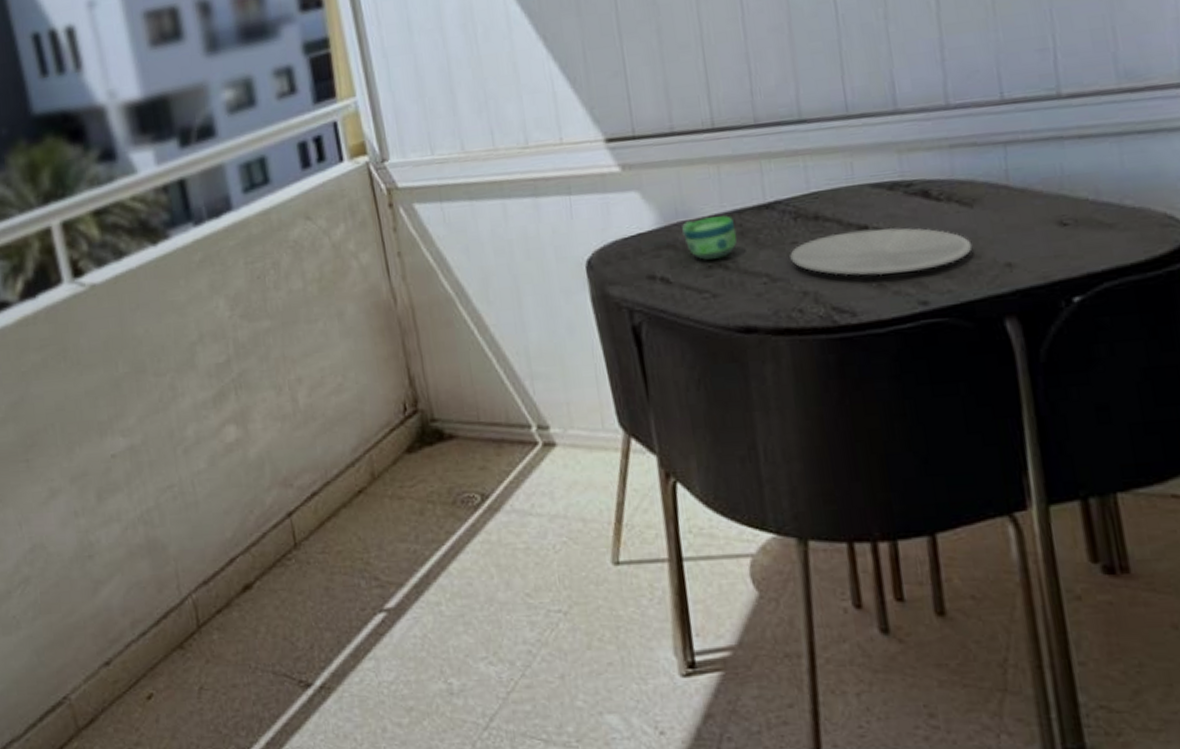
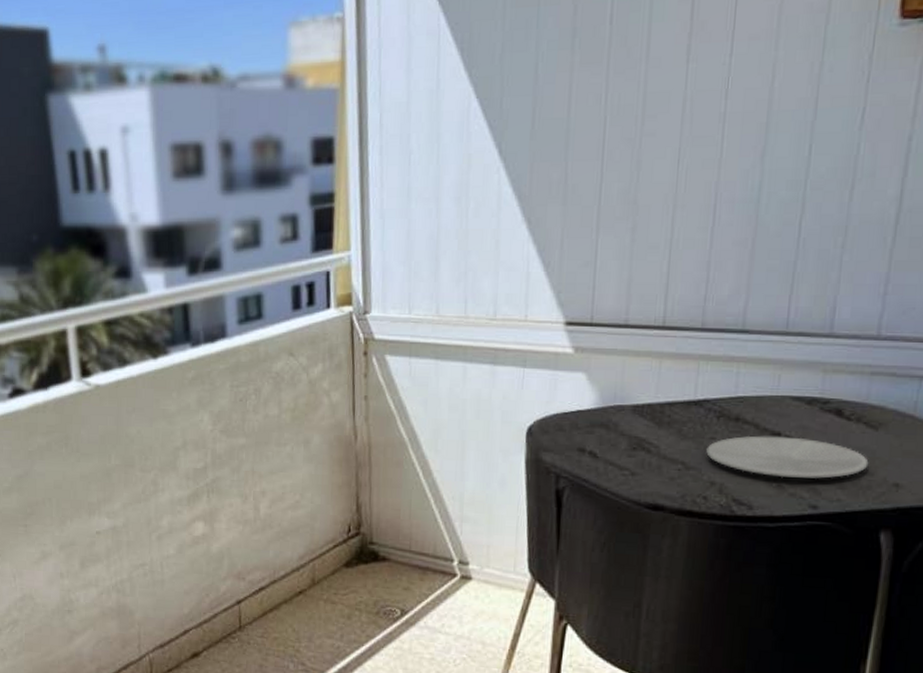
cup: present [682,215,737,260] -> none [617,404,664,442]

